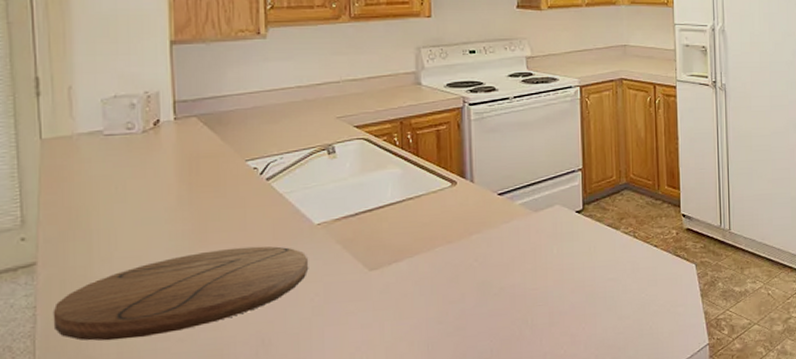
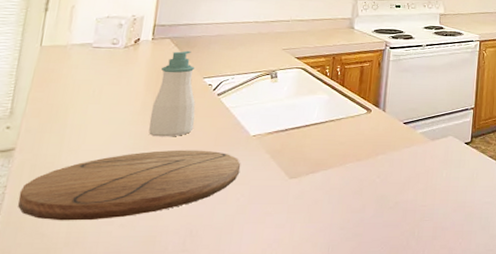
soap bottle: none [189,129,245,236] -> present [149,50,196,137]

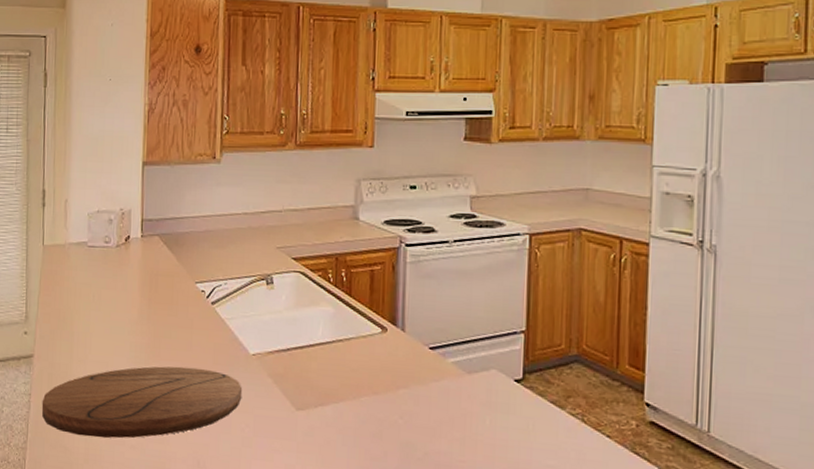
soap bottle: present [149,50,196,137] -> none [147,249,191,351]

